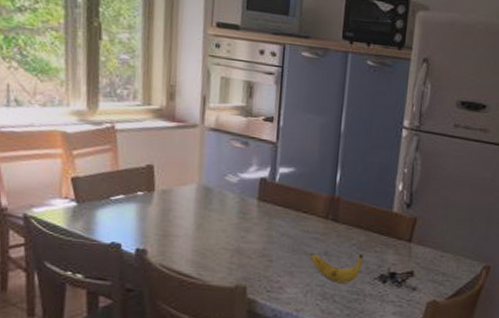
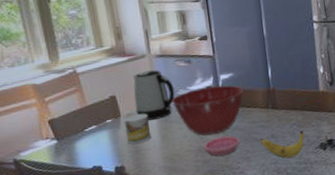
mug: none [155,192,186,227] -> present [123,114,152,144]
kettle: none [173,143,223,204] -> present [132,69,175,121]
mixing bowl: none [216,178,303,236] -> present [171,85,243,136]
saucer: none [243,240,287,263] -> present [204,136,240,157]

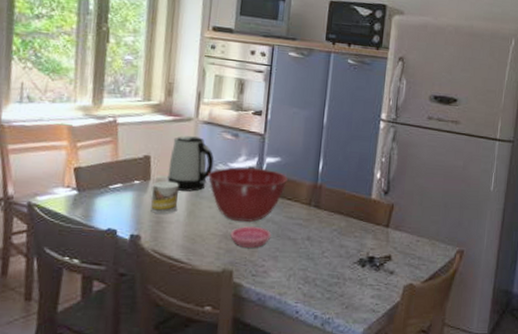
banana: present [261,130,304,158] -> none [294,238,344,267]

